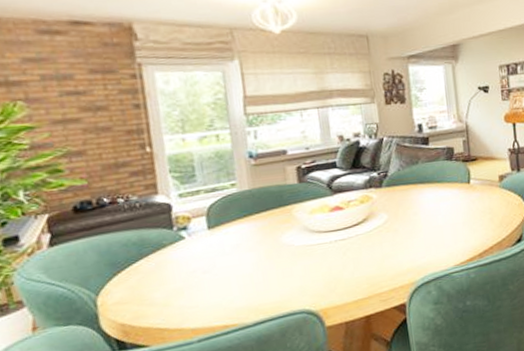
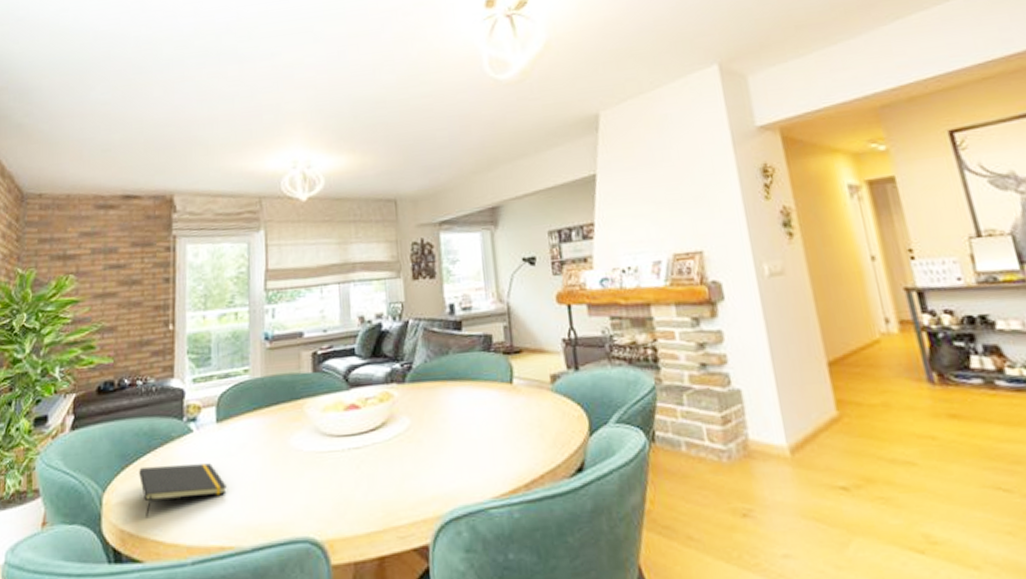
notepad: none [133,262,225,311] -> present [139,463,227,517]

